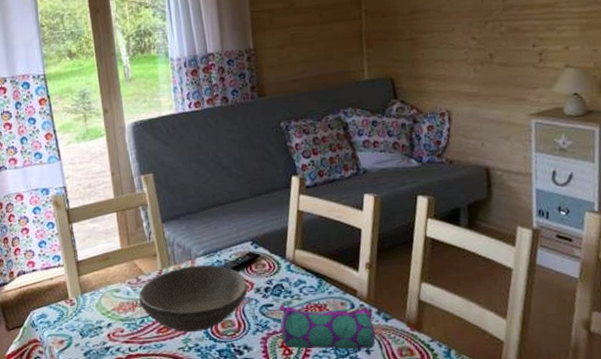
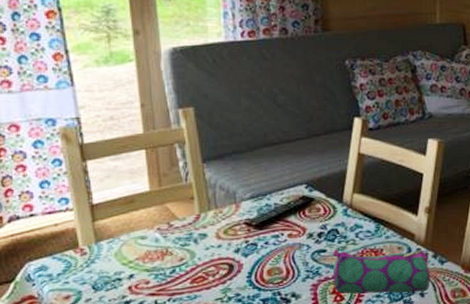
bowl: present [139,264,248,333] -> none [170,208,299,282]

